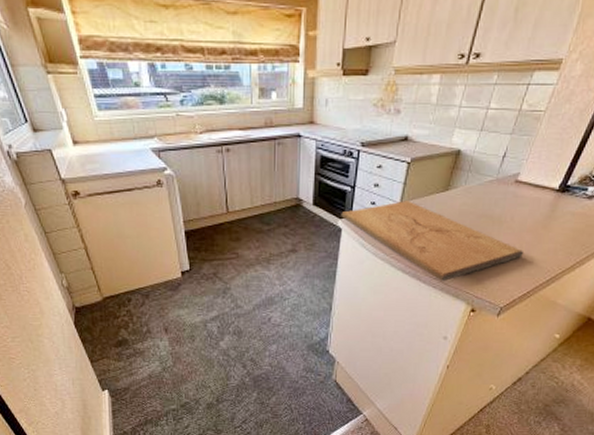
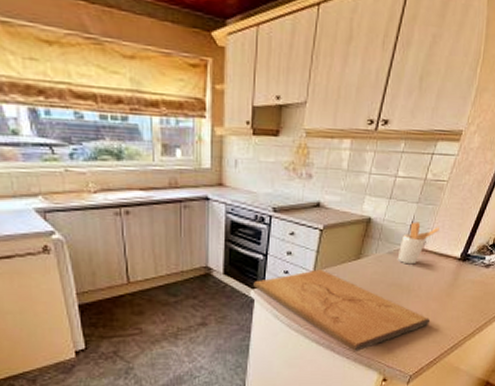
utensil holder: none [488,153,536,196] -> present [397,221,440,265]

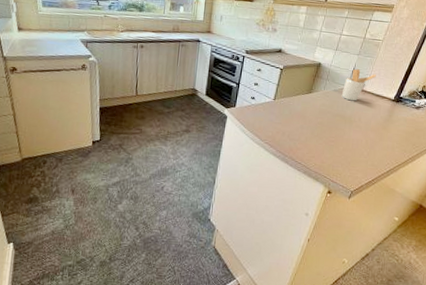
cutting board: present [253,269,430,353] -> none [227,98,368,167]

